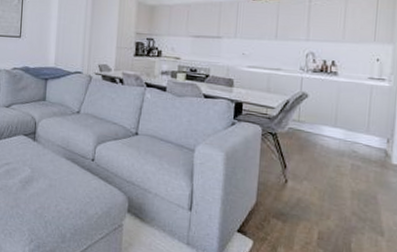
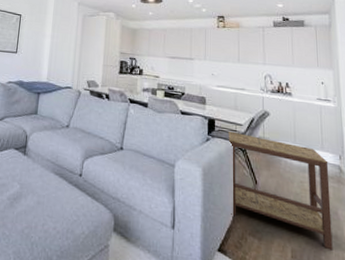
side table: none [254,114,373,233] -> present [228,131,333,251]

